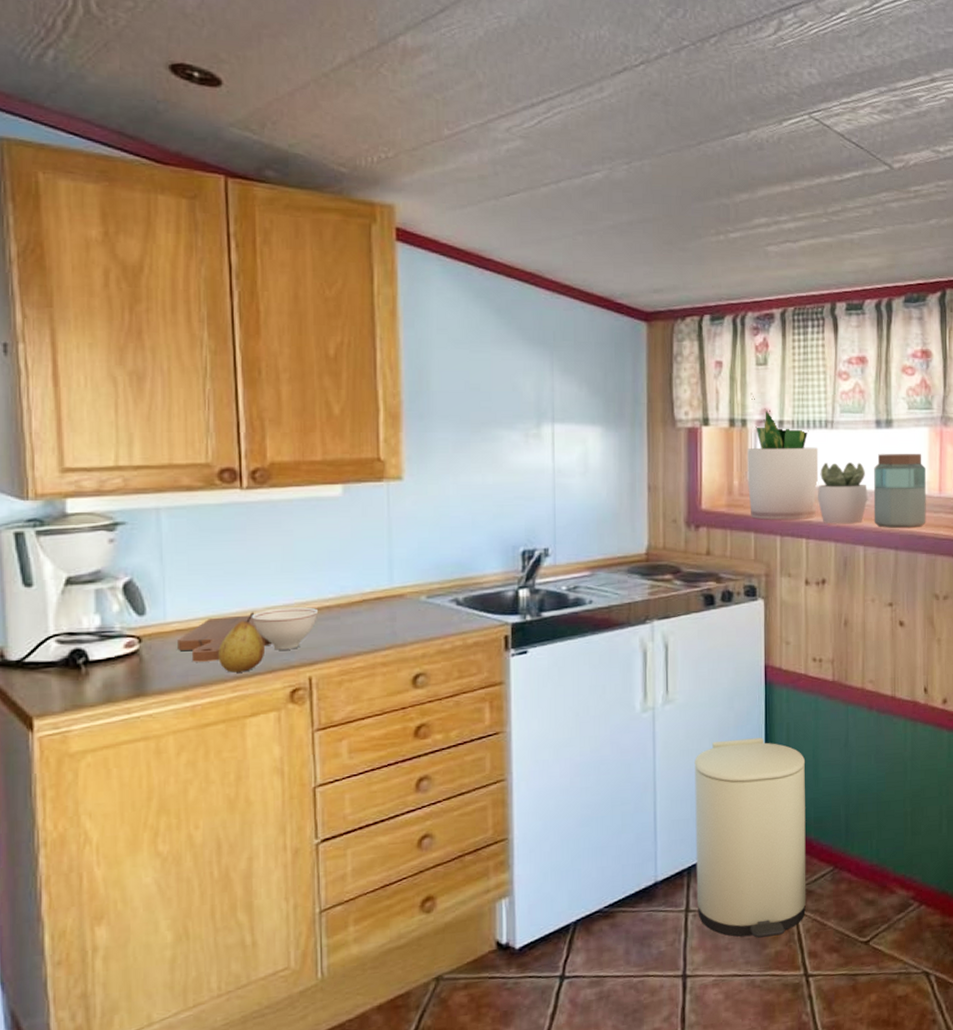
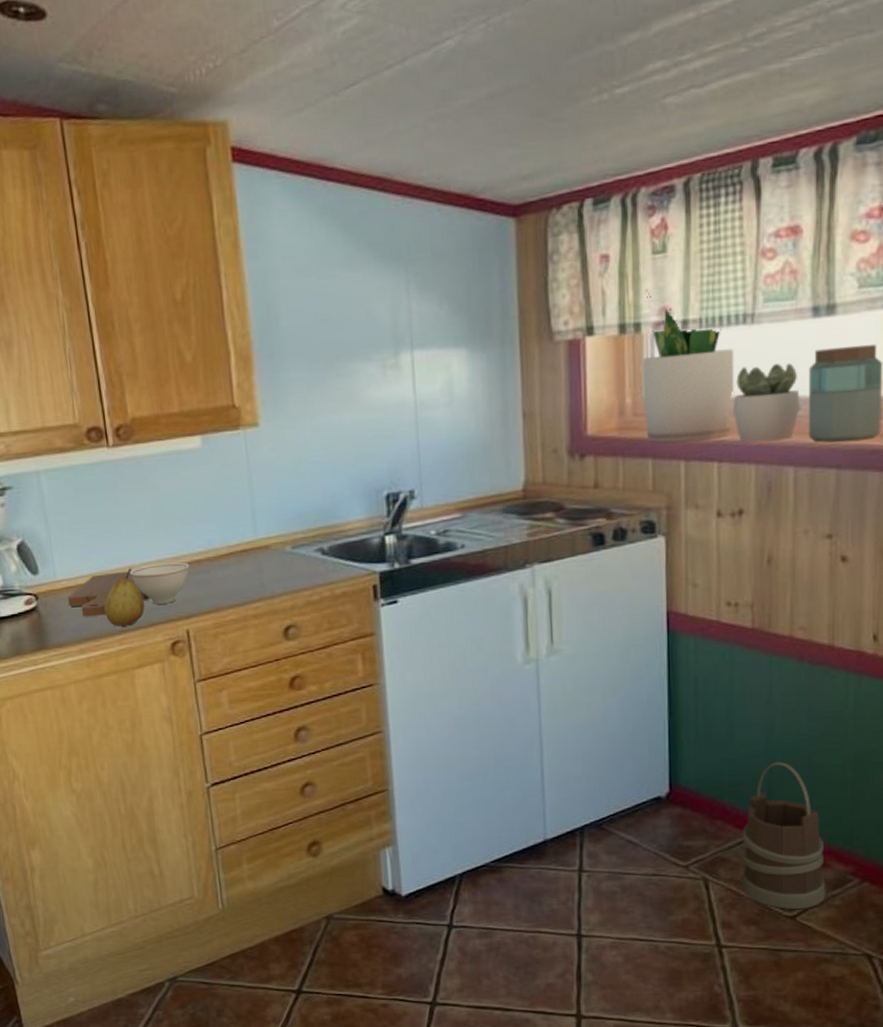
pedal bin: present [694,737,807,938] -> none [585,692,719,903]
wooden bucket: none [824,799,893,935] -> present [740,761,826,909]

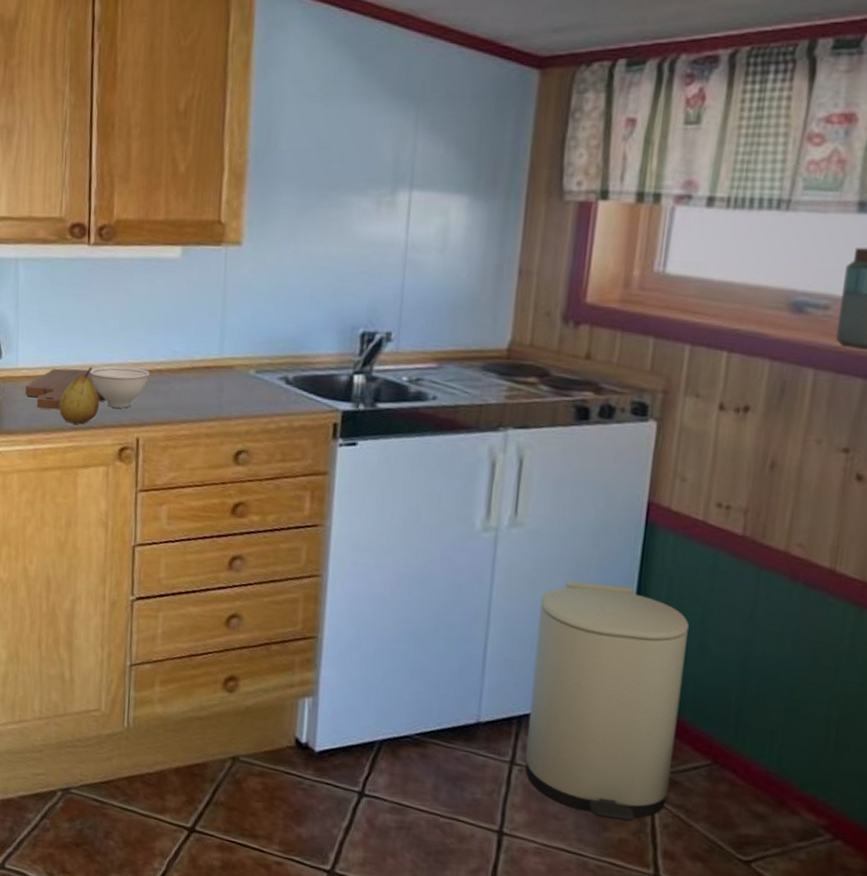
pedal bin: none [585,692,719,903] -> present [525,580,690,822]
planter: present [642,289,735,444] -> none [651,159,763,328]
succulent plant: present [732,363,800,443] -> none [751,255,832,340]
wooden bucket: present [740,761,826,909] -> none [691,686,795,856]

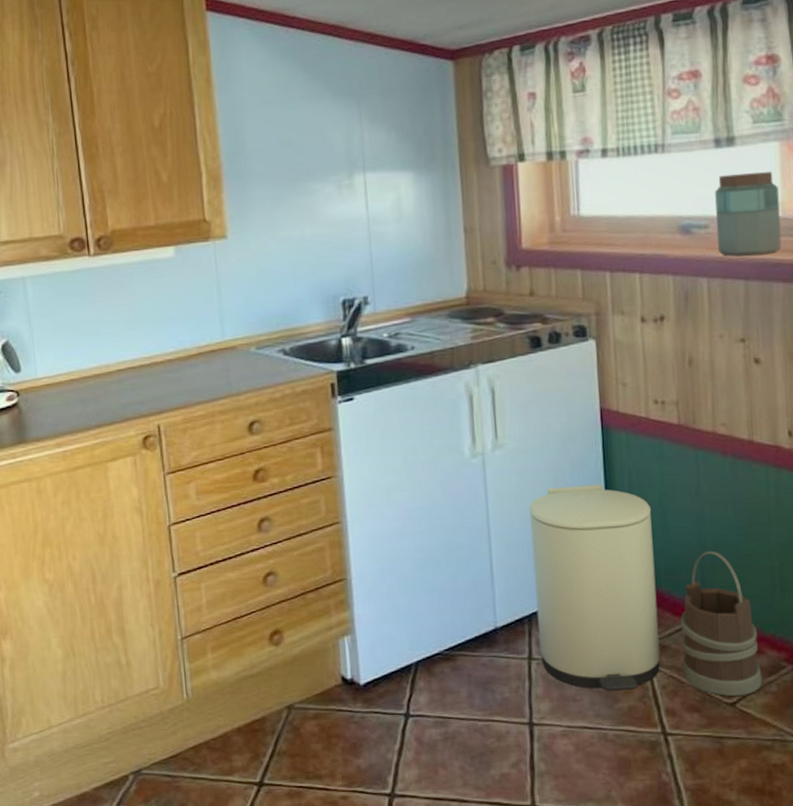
cutting board: present [25,368,106,410] -> none [47,369,124,413]
fruit: present [59,367,100,424] -> none [81,367,120,422]
bowl: present [90,366,150,408] -> none [106,361,162,401]
wooden bucket: none [691,686,795,856] -> present [680,550,763,696]

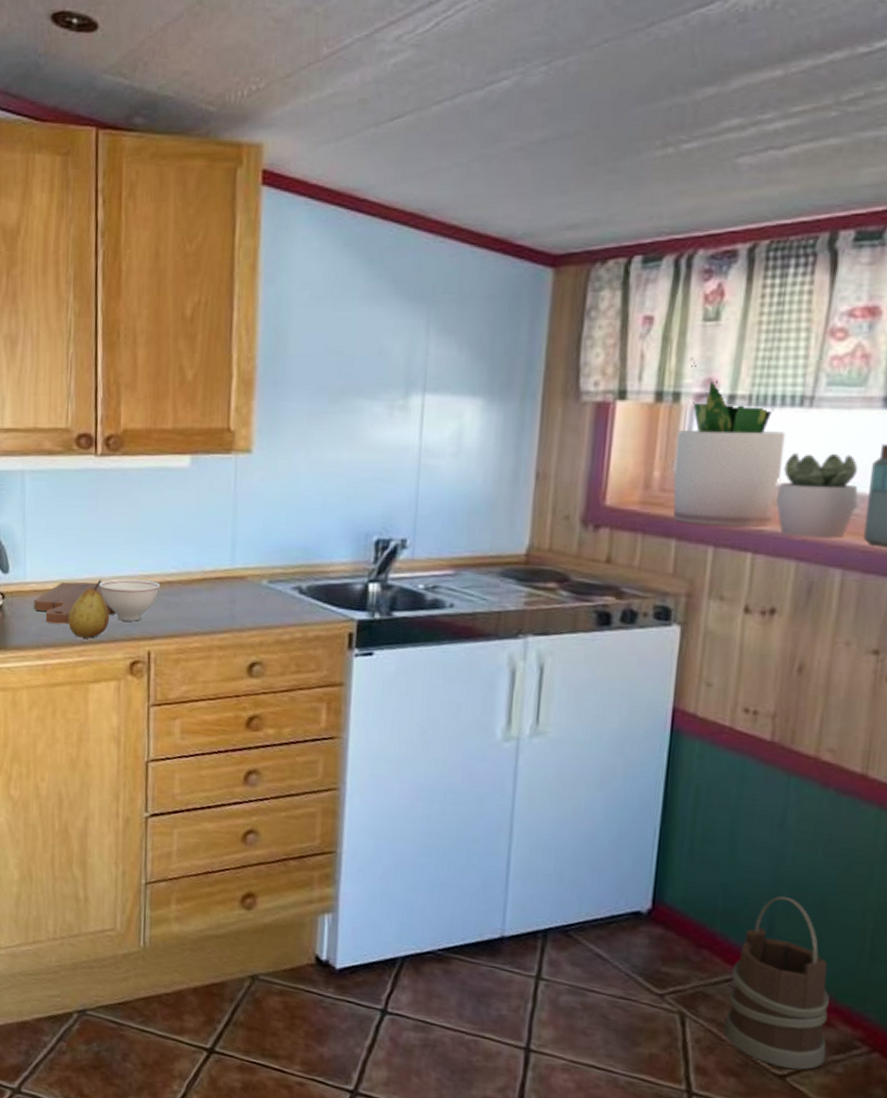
cutting board: none [47,369,124,413] -> present [34,581,116,625]
fruit: none [81,367,120,422] -> present [68,580,110,638]
bowl: none [106,361,162,401] -> present [99,578,161,622]
pedal bin: present [529,484,661,691] -> none [551,789,719,1037]
planter: none [568,122,651,257] -> present [673,357,786,528]
succulent plant: none [649,187,709,257] -> present [775,453,859,539]

